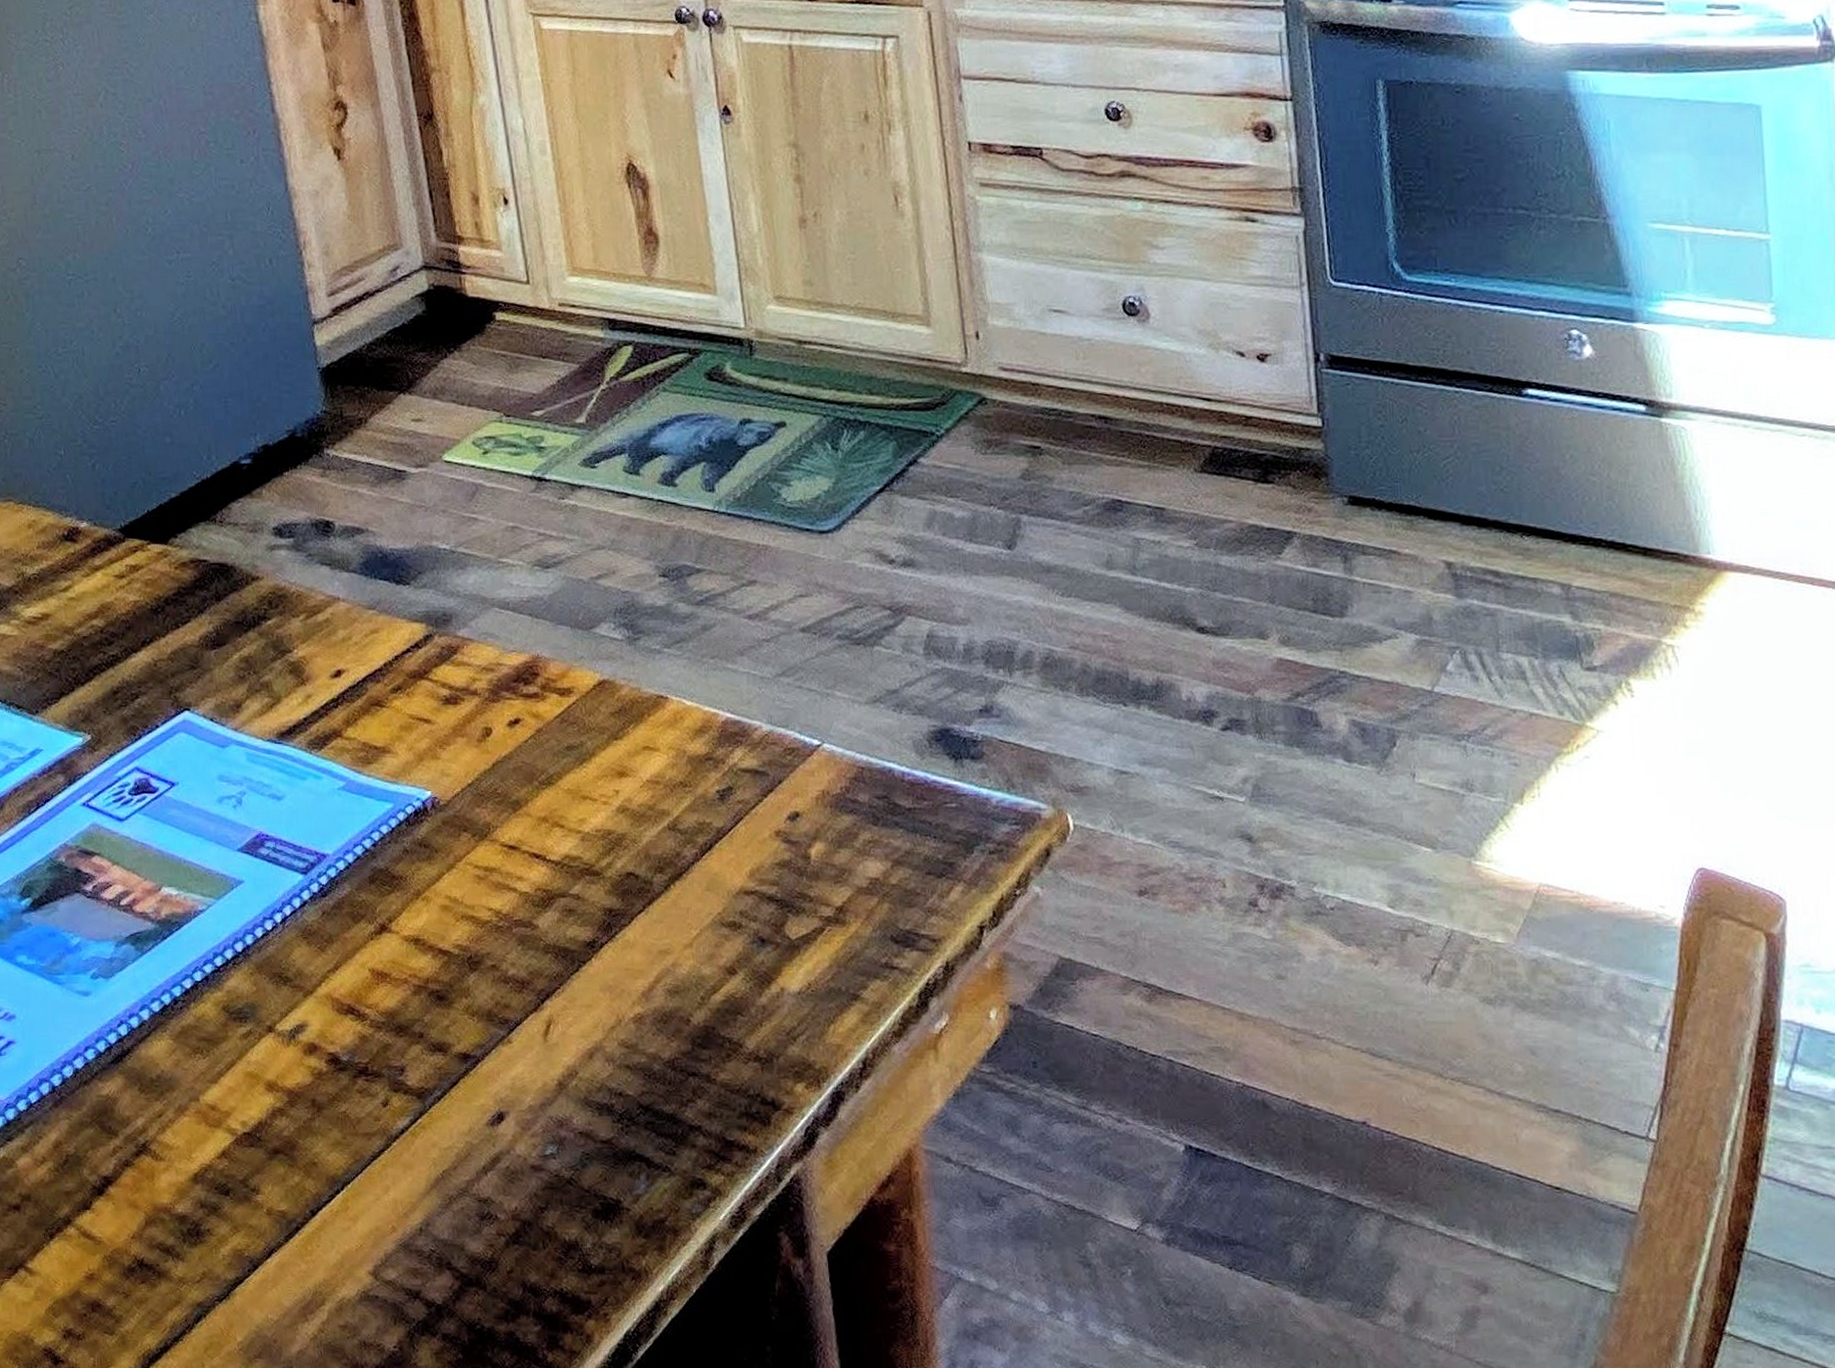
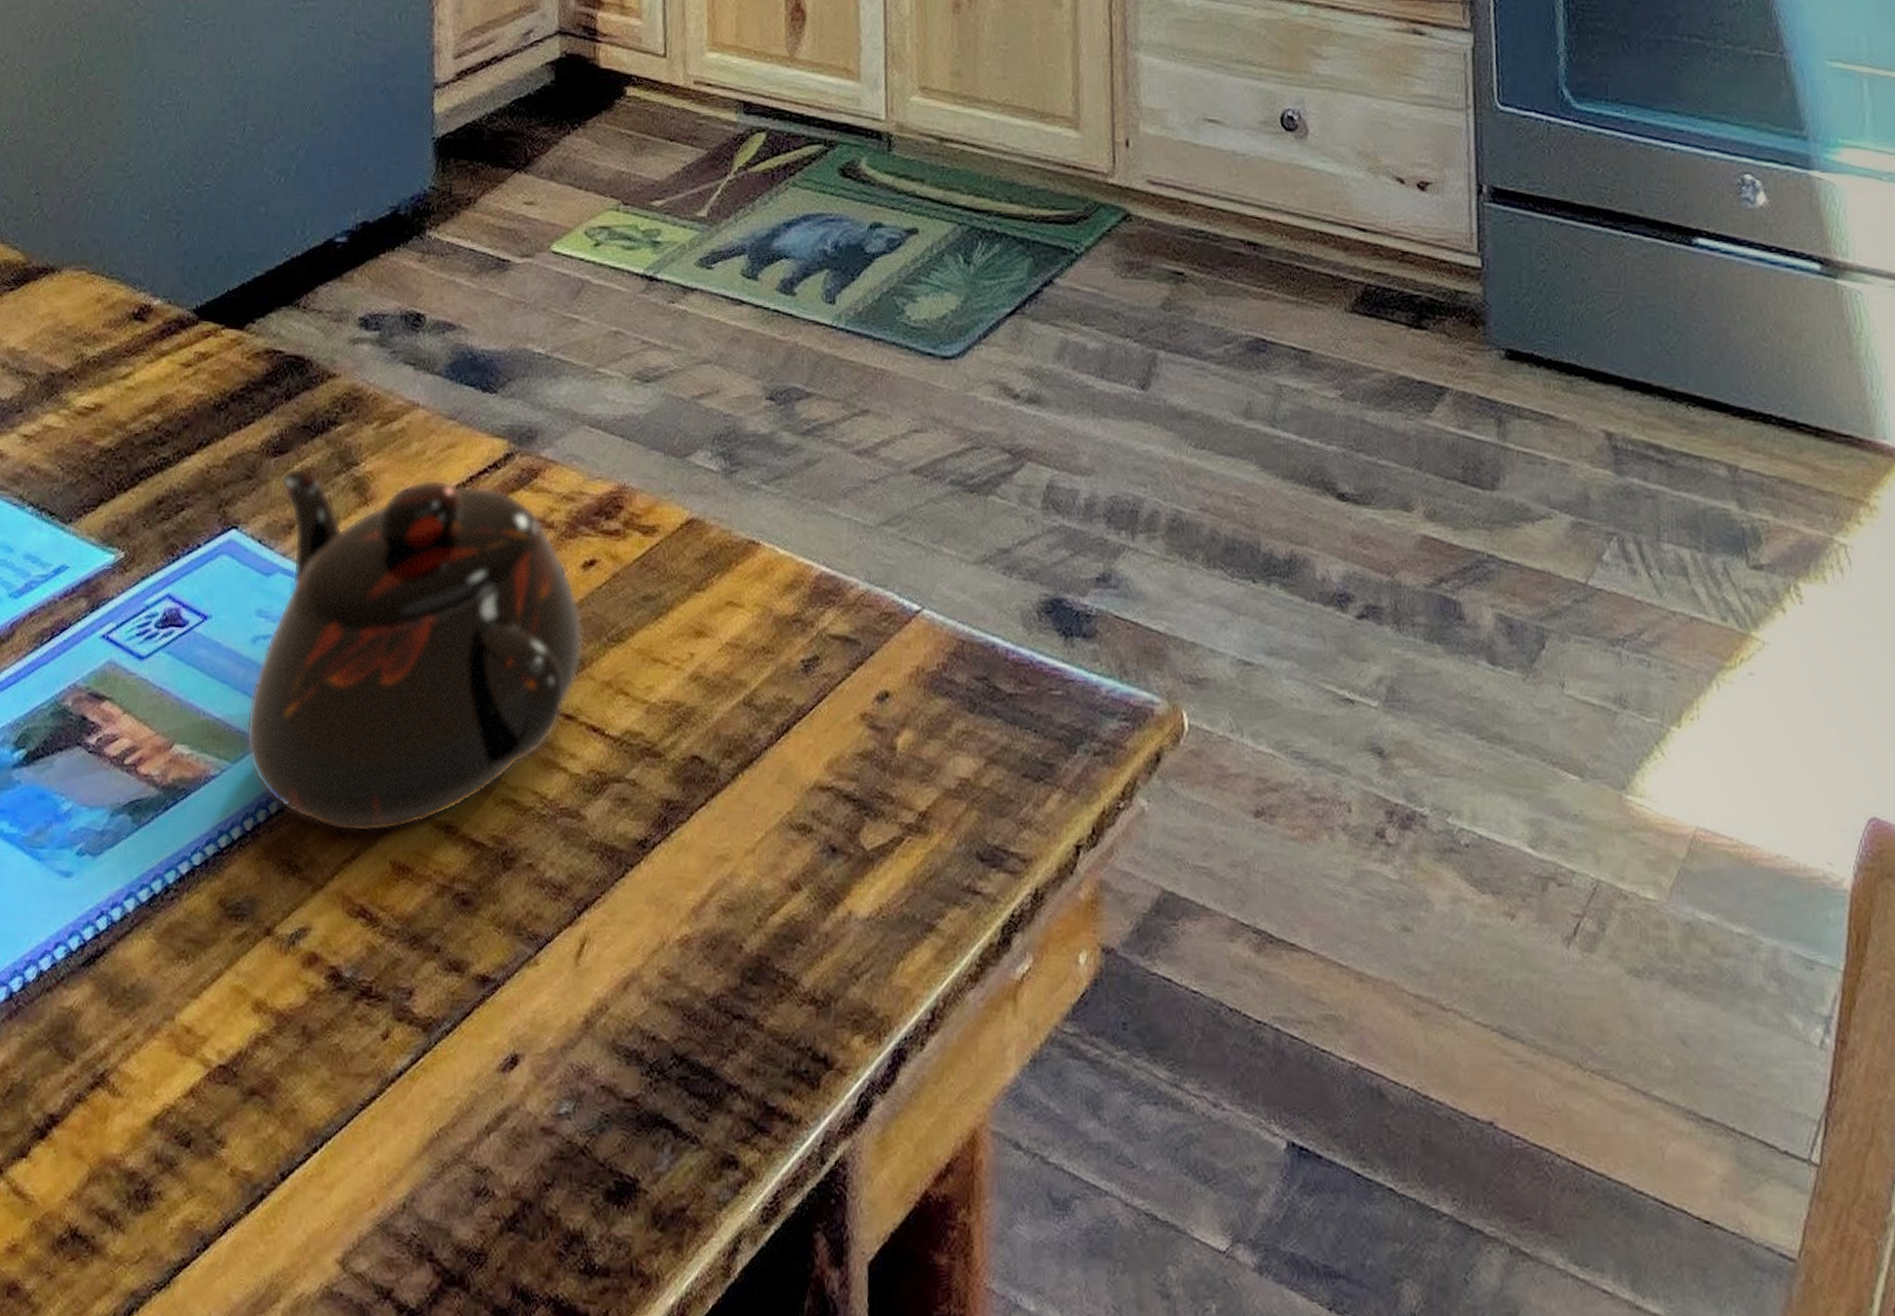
teapot: none [223,657,518,948] -> present [245,468,583,833]

